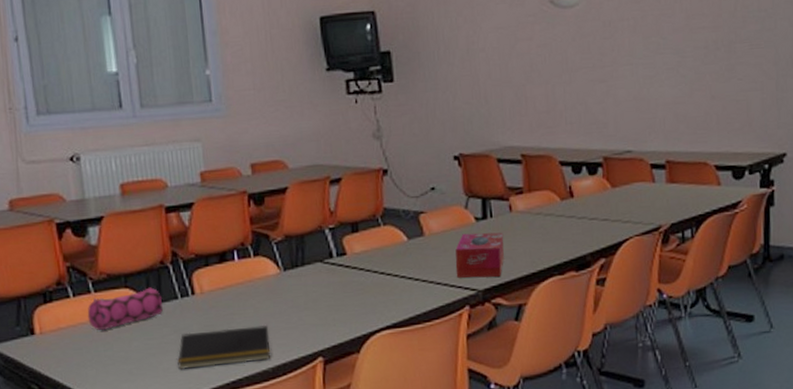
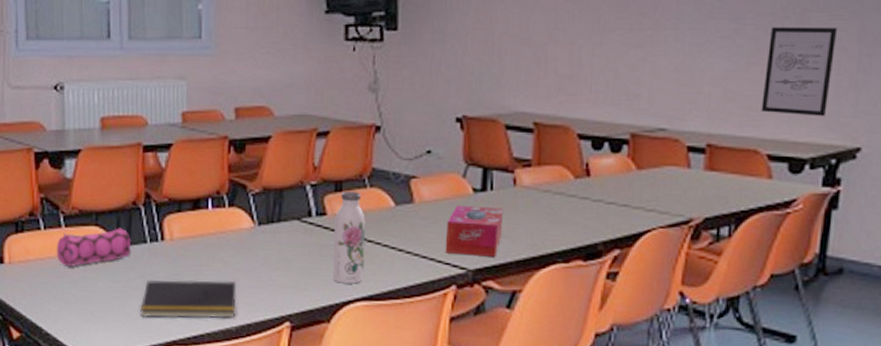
water bottle: none [354,230,386,316] -> present [332,190,366,284]
wall art: none [705,55,758,130] -> present [761,26,838,117]

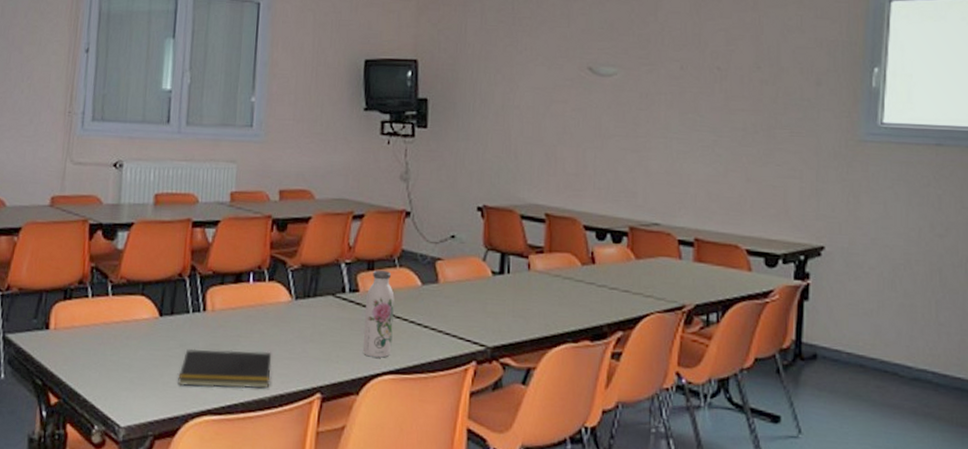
pencil case: present [56,228,132,267] -> none [101,298,174,334]
tissue box: present [445,205,504,258] -> none [466,286,519,336]
wall art: present [761,26,838,117] -> none [739,139,798,218]

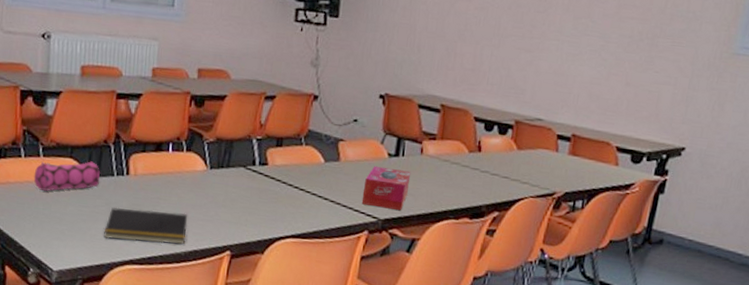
pencil case: none [101,298,174,334] -> present [33,161,100,191]
water bottle: present [362,269,395,358] -> none [268,146,300,224]
tissue box: none [466,286,519,336] -> present [361,166,411,211]

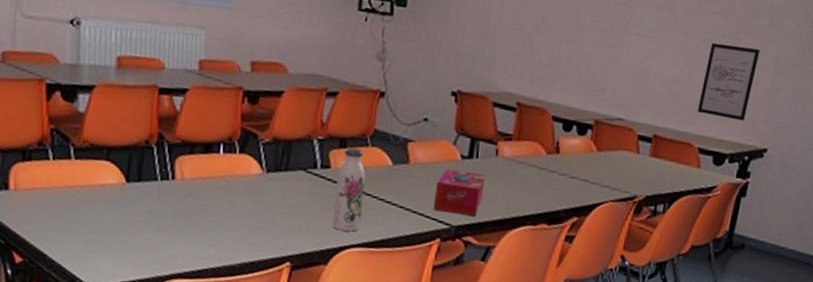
pencil case: present [33,161,100,191] -> none [64,164,142,198]
notepad: present [104,207,188,244] -> none [147,215,243,255]
water bottle: none [268,146,300,224] -> present [332,148,366,232]
wall art: none [615,46,678,121] -> present [697,42,761,121]

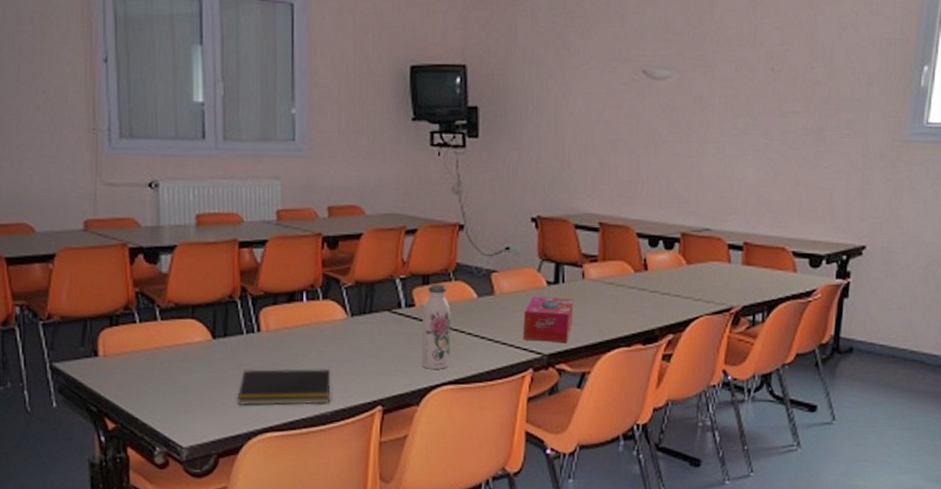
notepad: none [147,215,243,255] -> present [237,368,331,405]
wall art: present [697,42,761,121] -> none [787,142,847,220]

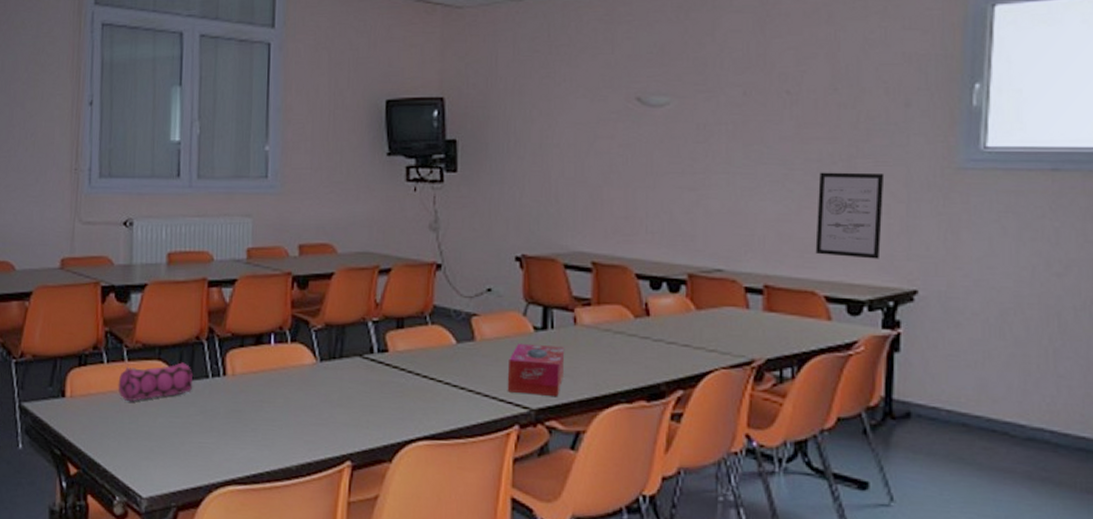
pencil case: none [152,320,228,358] -> present [118,362,193,401]
notepad: present [237,368,331,405] -> none [200,415,298,457]
water bottle: present [421,284,451,369] -> none [394,327,427,423]
wall art: none [787,142,847,220] -> present [815,172,885,259]

